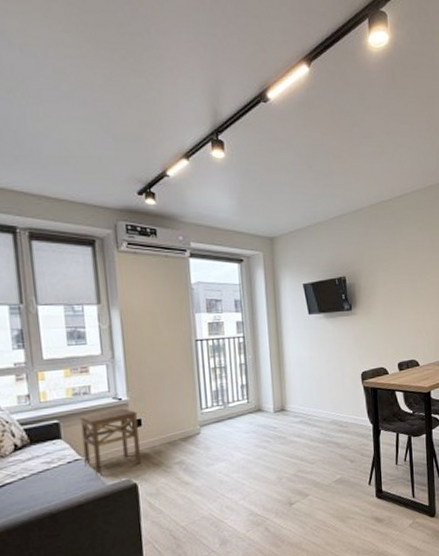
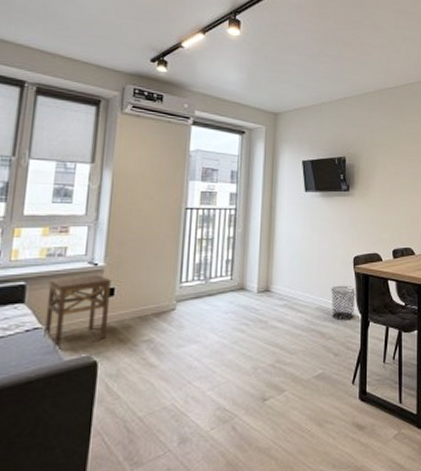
waste bin: none [342,399,366,431] -> present [331,285,356,321]

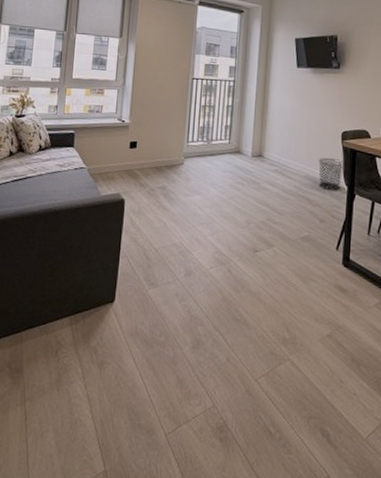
side table: present [44,274,112,350] -> none [87,129,135,186]

